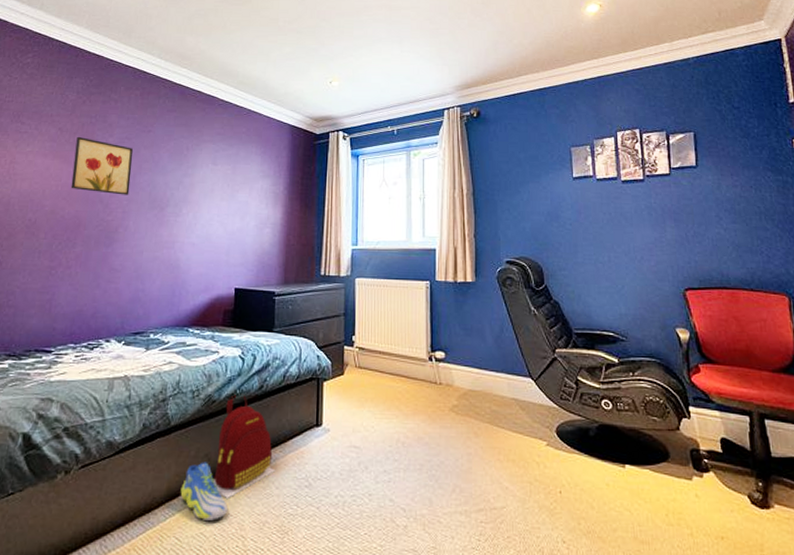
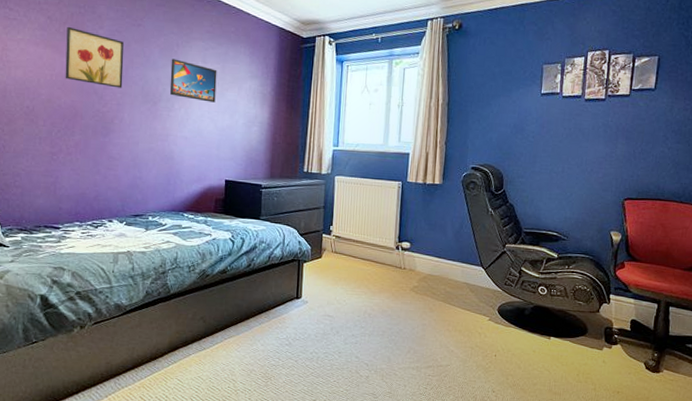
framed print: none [177,162,228,205] -> present [169,58,217,103]
sneaker: present [180,462,229,521] -> none [180,323,222,368]
backpack: present [214,394,276,498] -> none [209,270,262,352]

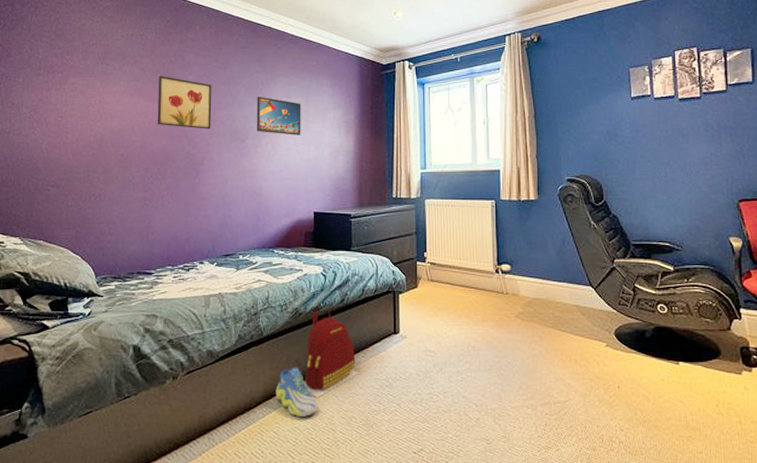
sneaker: none [180,323,222,368] -> present [275,367,319,417]
backpack: none [209,270,262,352] -> present [304,307,359,398]

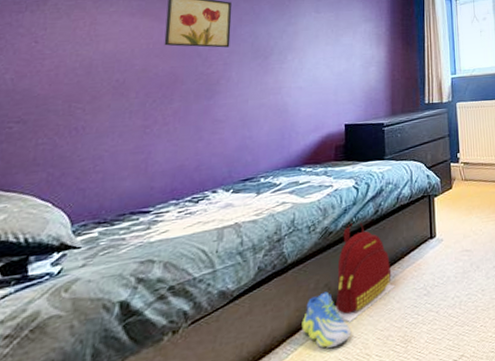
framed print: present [256,96,301,135] -> none [281,12,331,50]

